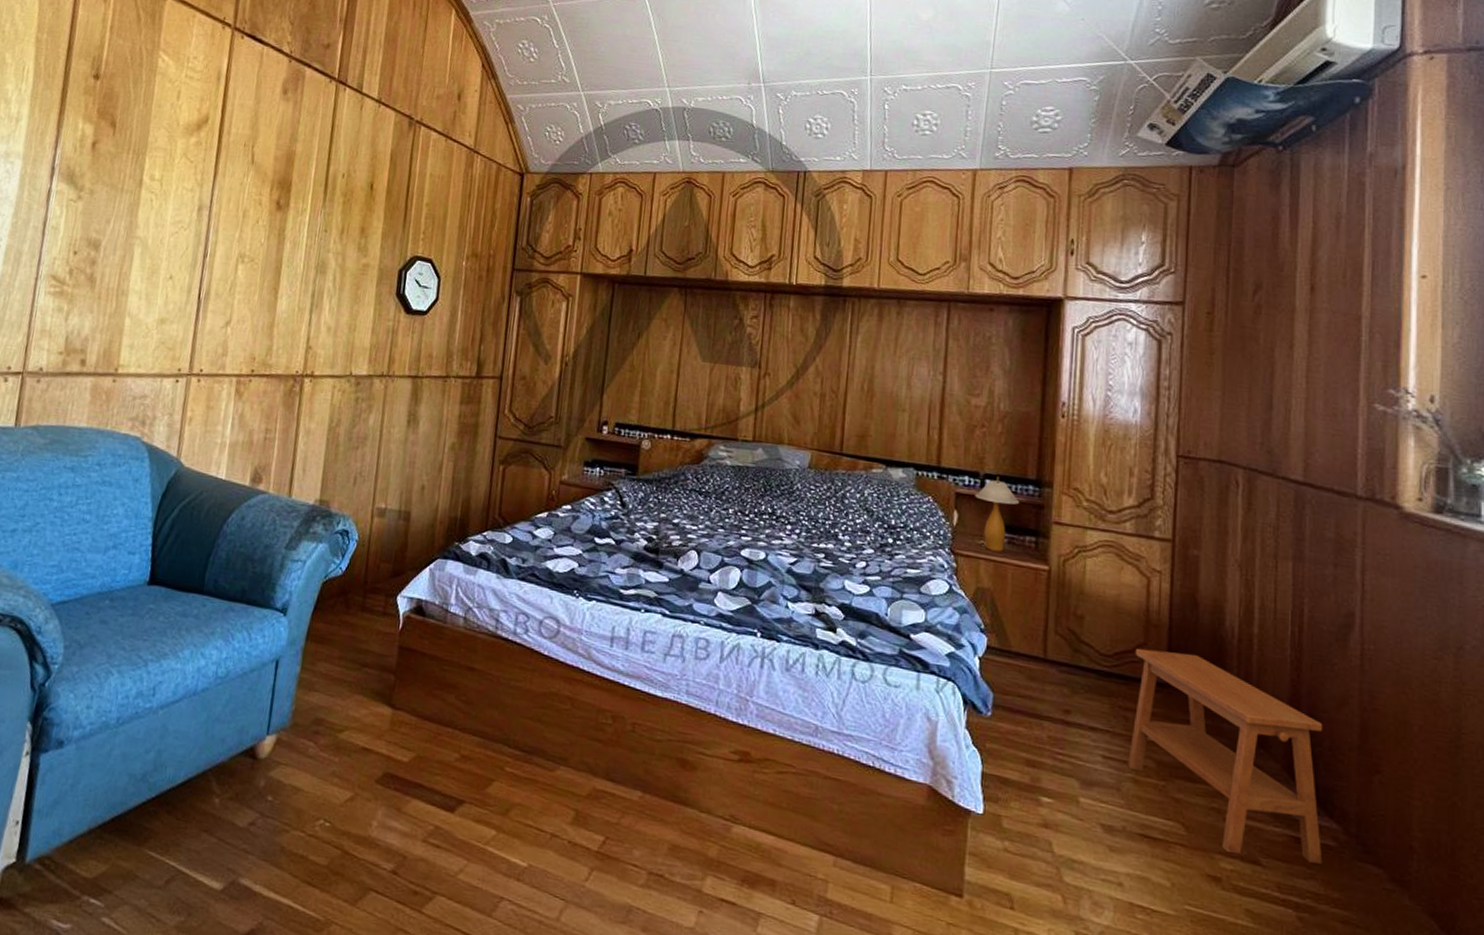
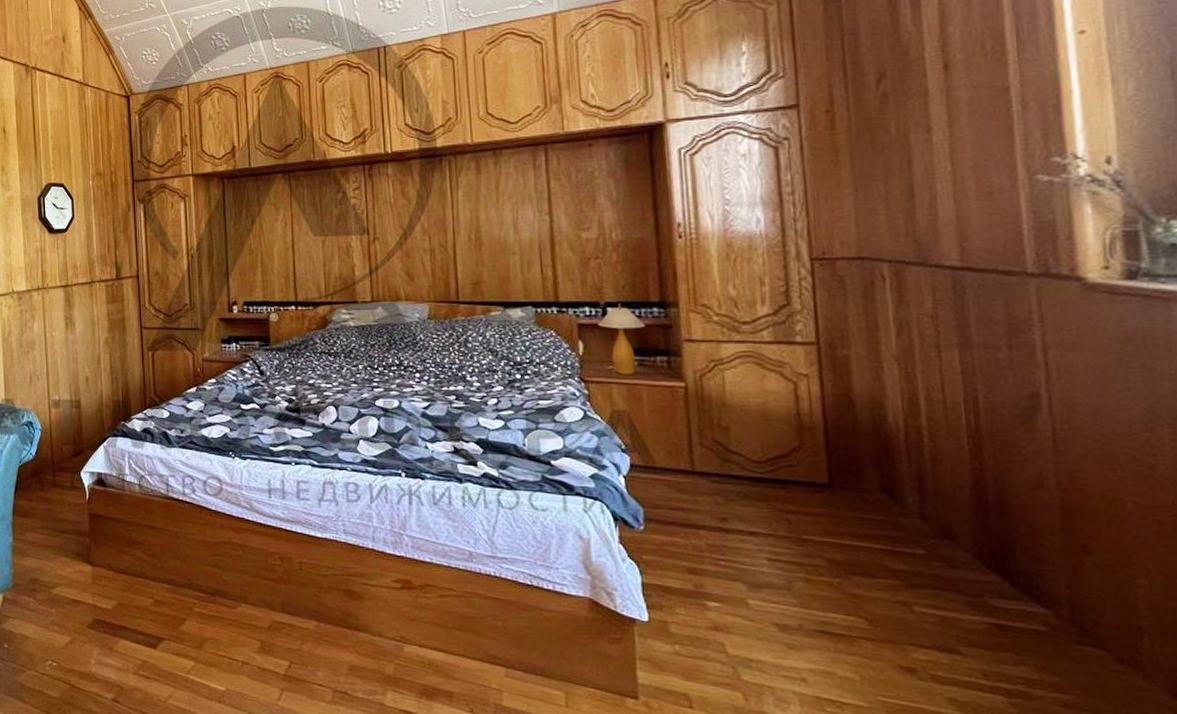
side table: present [1128,648,1323,864] -> none [790,452,1033,649]

